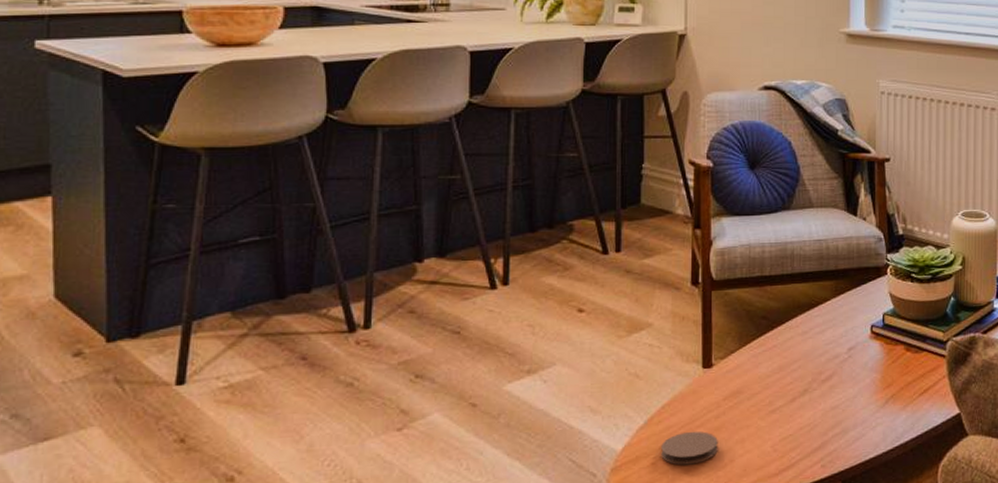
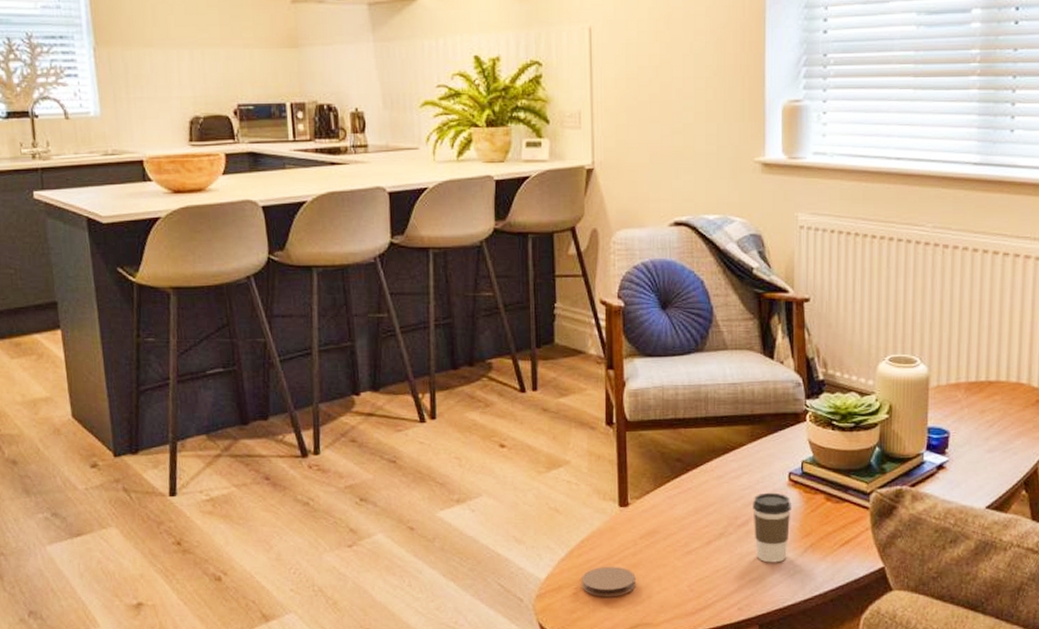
coffee cup: none [836,345,873,417] -> present [753,492,791,563]

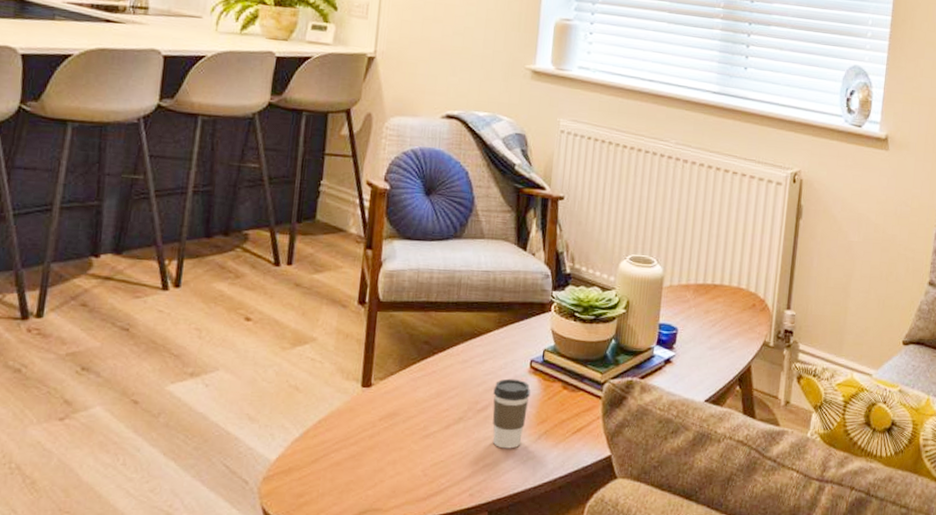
coaster: present [582,566,636,597] -> none [313,448,371,481]

